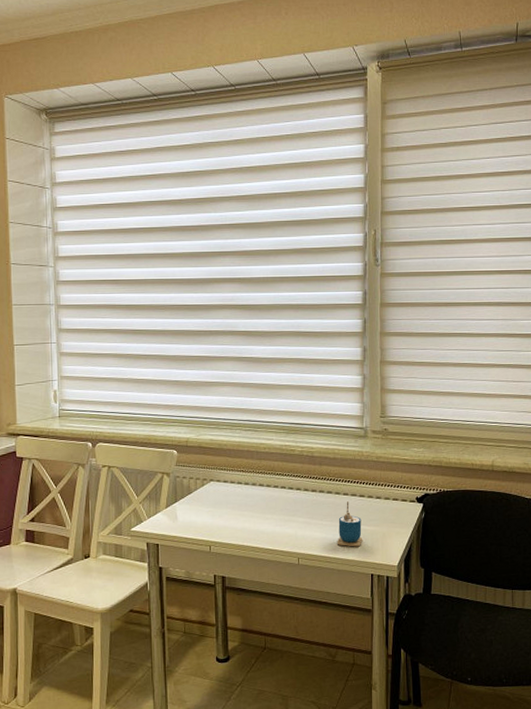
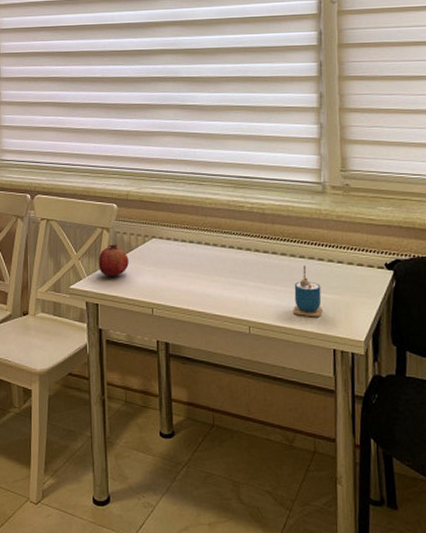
fruit: none [159,488,188,518] -> present [98,244,129,276]

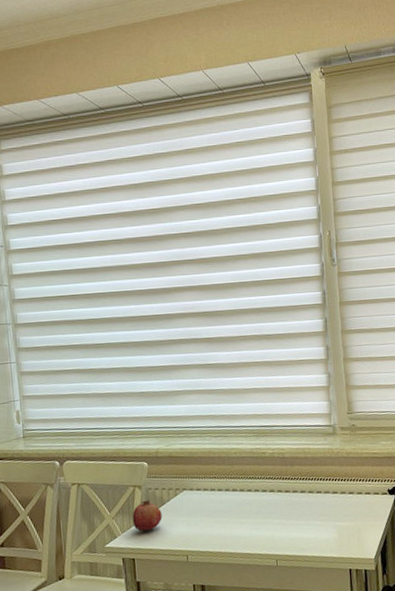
cup: present [294,265,322,317] -> none [313,499,338,544]

